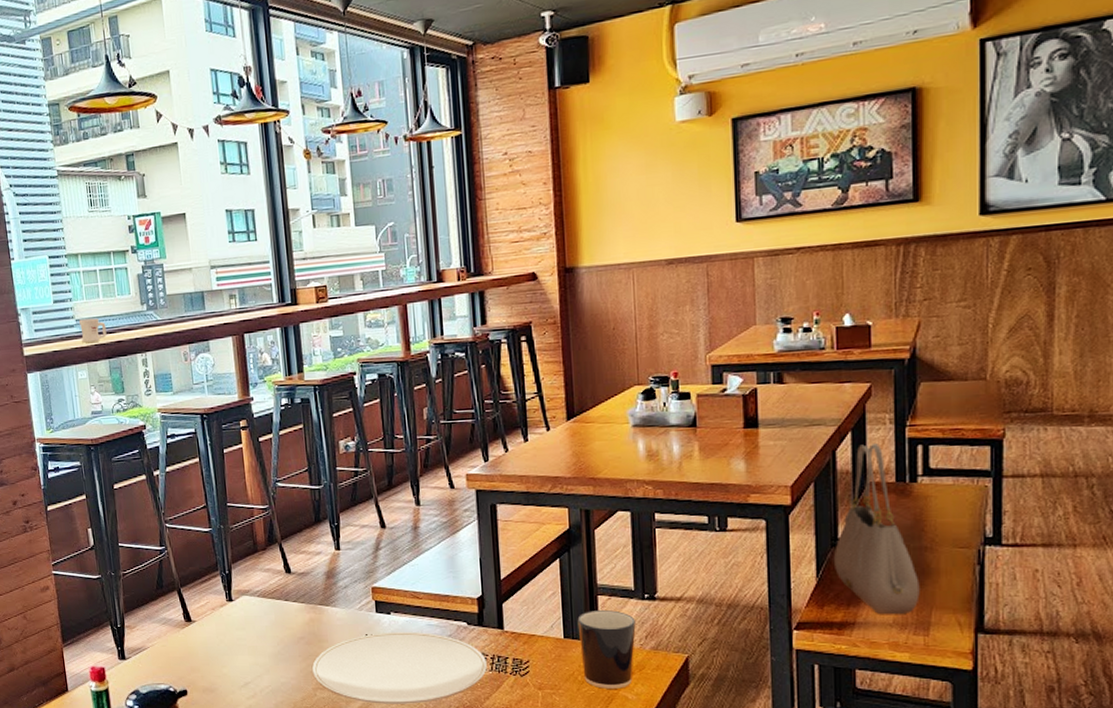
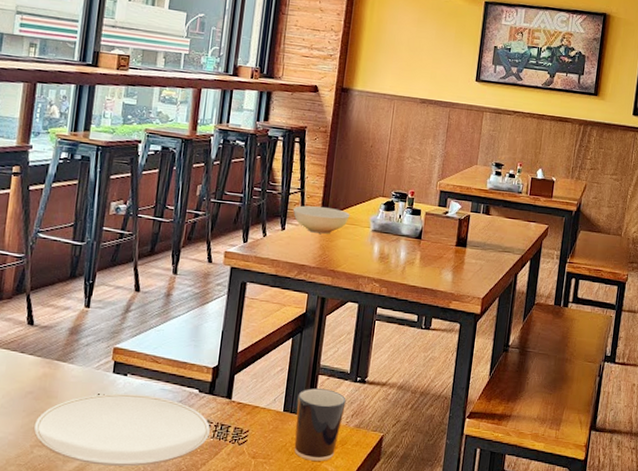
bowl: none [533,408,602,440] -> present [292,205,350,234]
handbag: present [833,444,920,615] -> none [502,272,559,412]

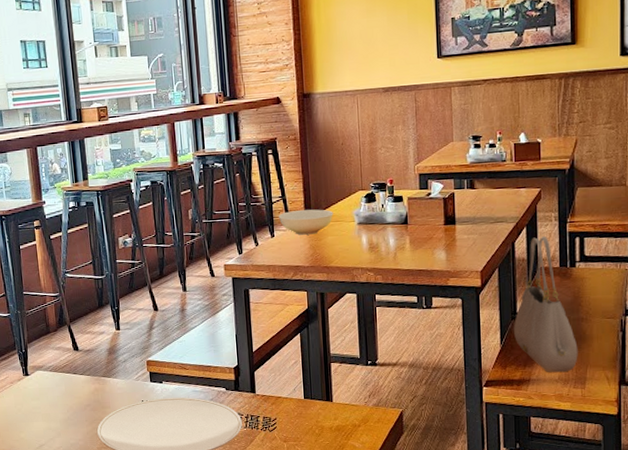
mug: present [294,388,346,461] -> none [315,375,361,439]
handbag: none [502,272,559,412] -> present [513,236,578,373]

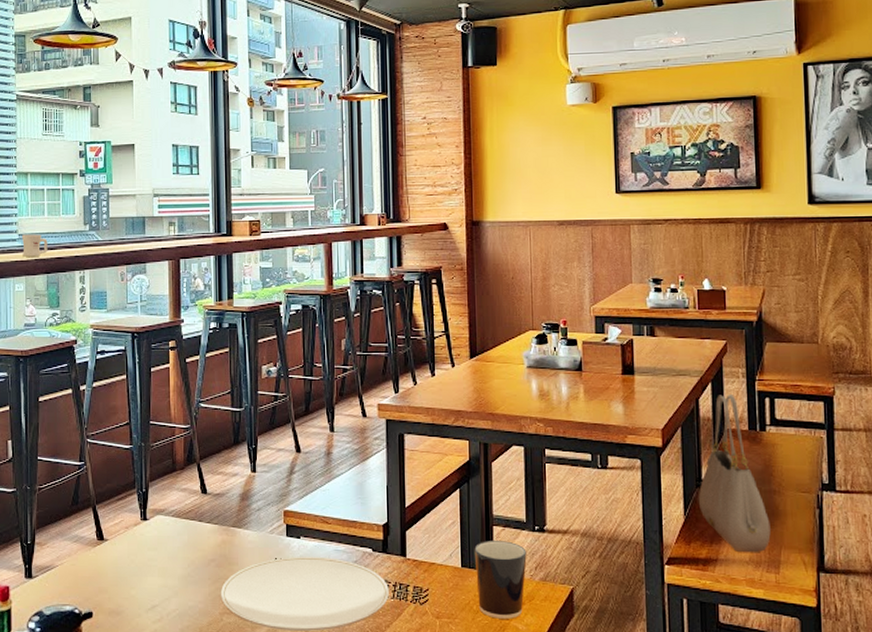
bowl: present [278,209,333,235] -> none [440,348,501,376]
mug: none [315,375,361,439] -> present [474,541,527,619]

